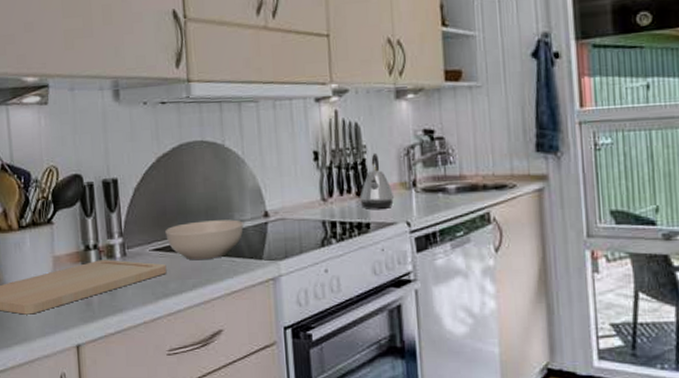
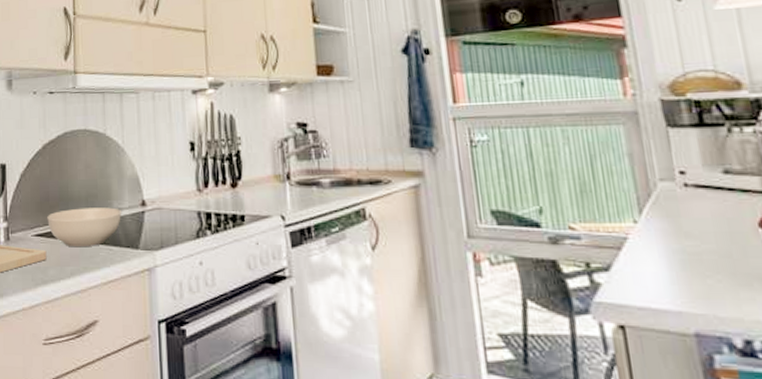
kettle: present [359,152,395,209] -> none [234,144,269,201]

